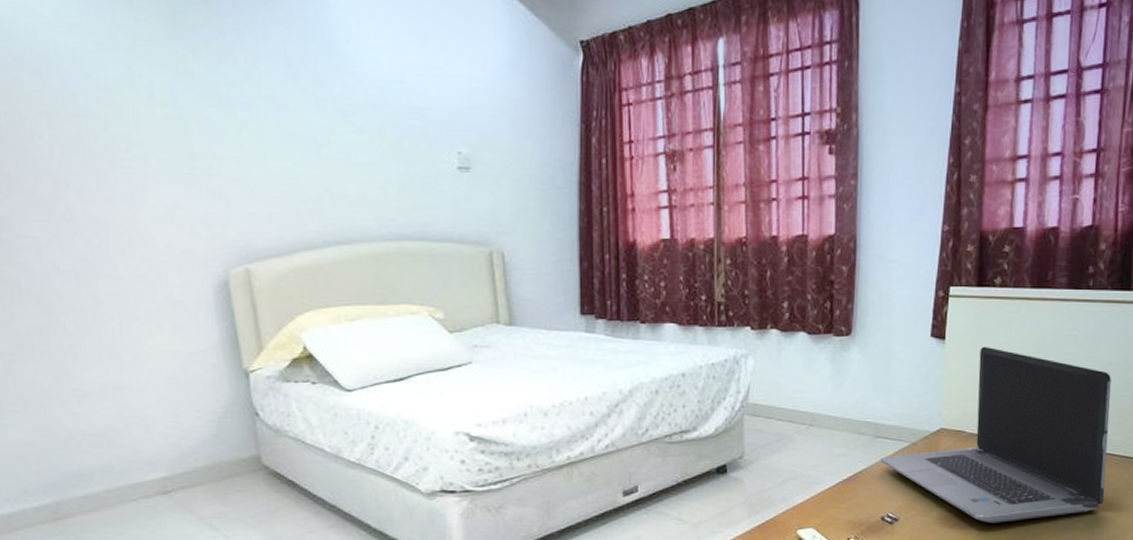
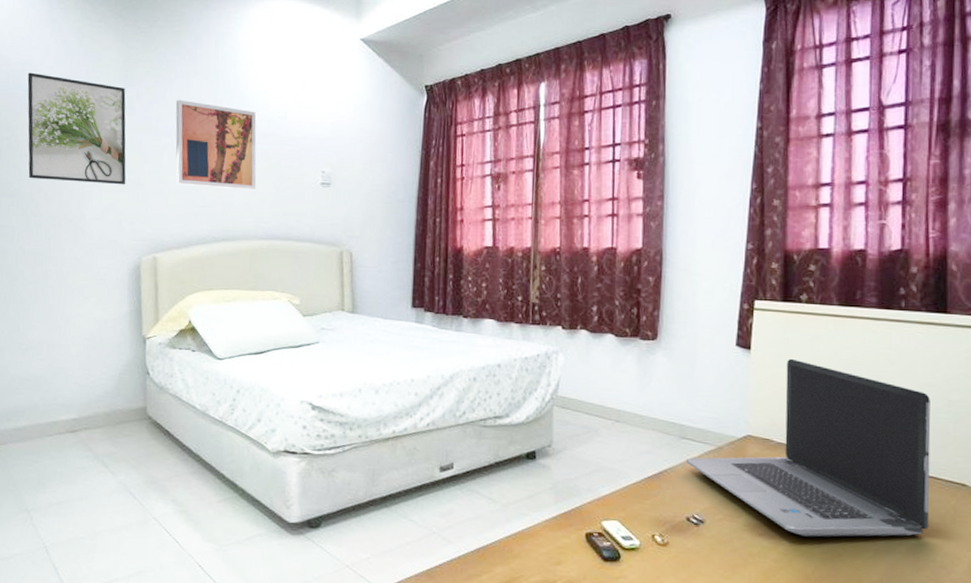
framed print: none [23,17,194,176] -> present [27,72,126,185]
wall art: none [250,59,374,179] -> present [175,100,257,191]

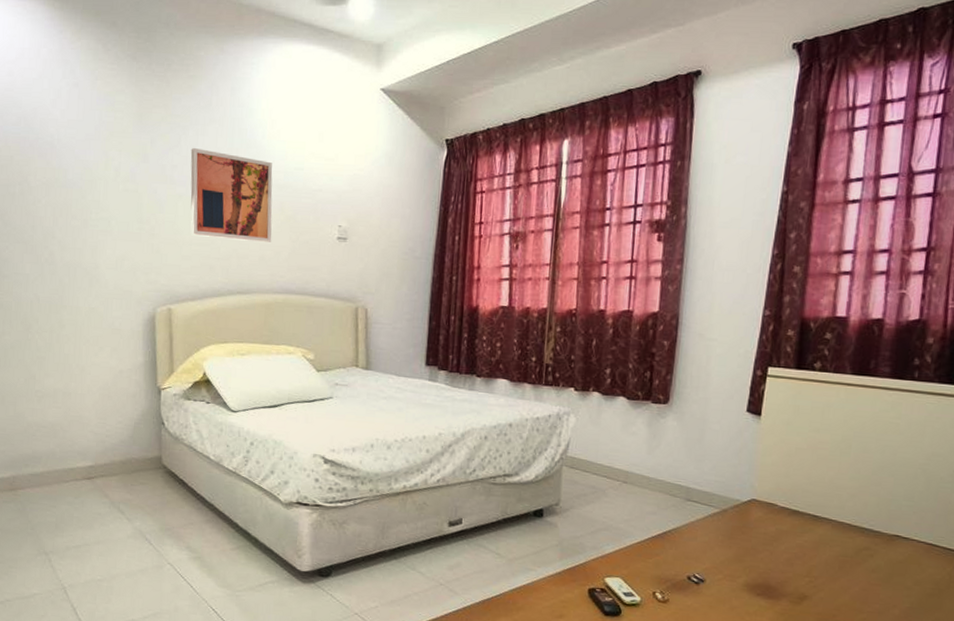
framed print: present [27,72,126,185] -> none [39,115,141,235]
laptop computer: present [685,358,931,537] -> none [689,425,936,600]

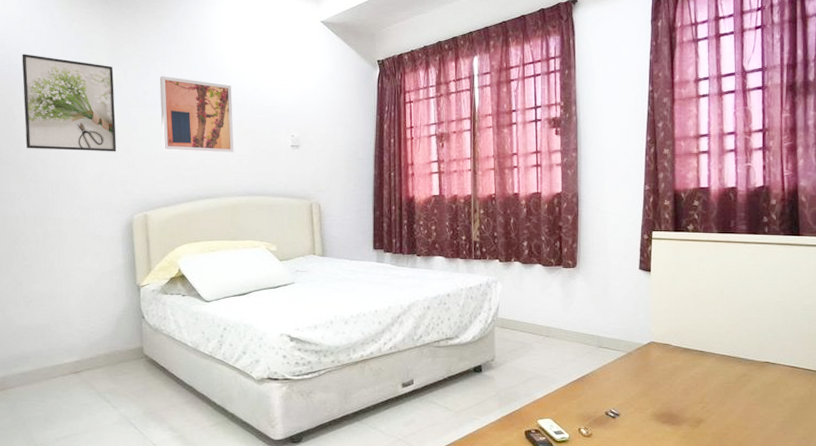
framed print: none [39,115,141,235] -> present [22,54,117,152]

